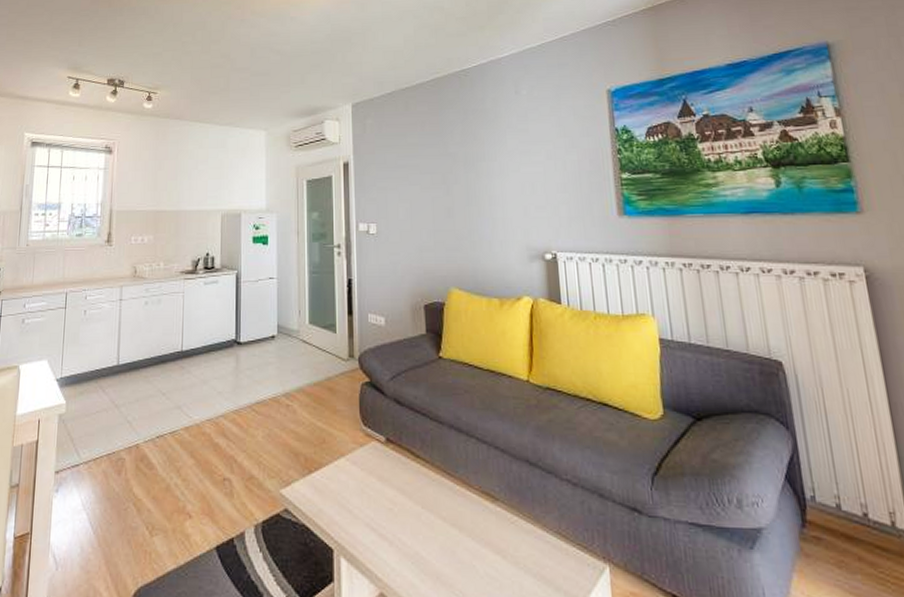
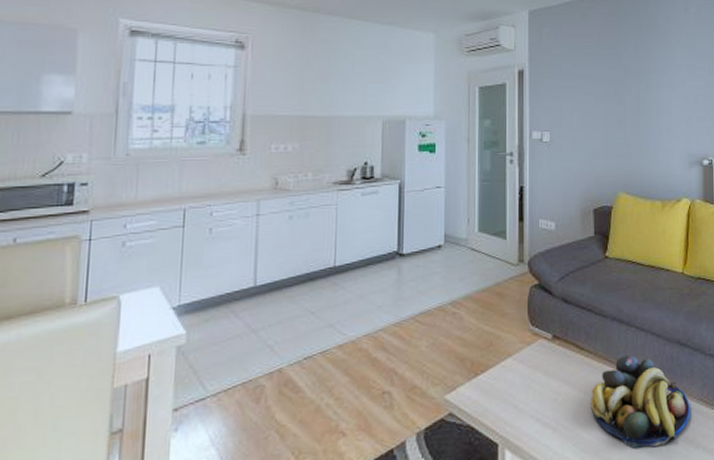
fruit bowl: none [429,468,548,581] -> present [591,354,691,448]

